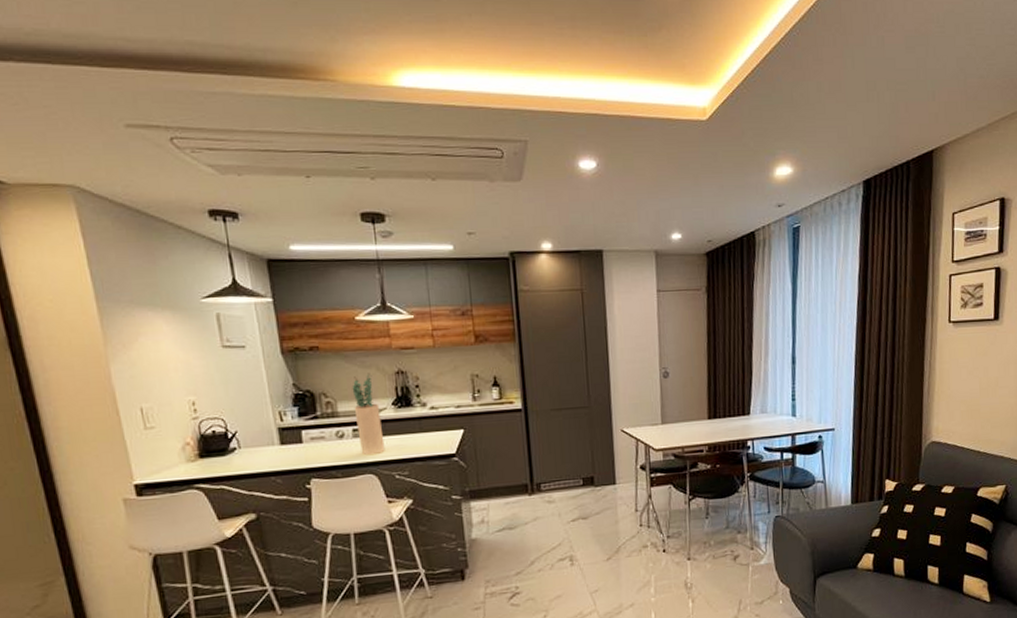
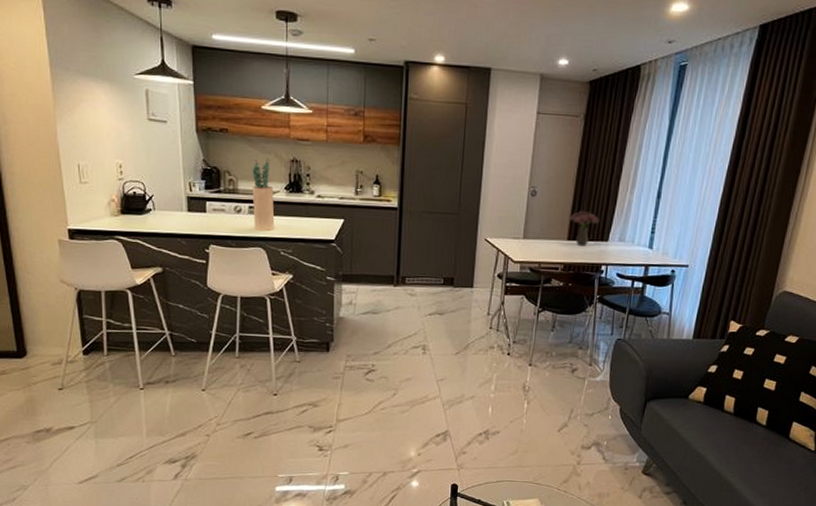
flower arrangement: none [706,386,739,424] -> present [568,210,601,246]

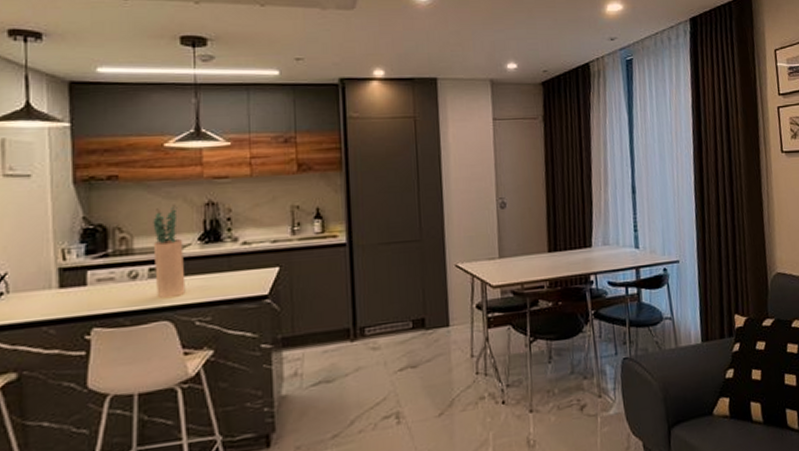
flower arrangement: present [568,210,601,246] -> none [545,216,580,257]

